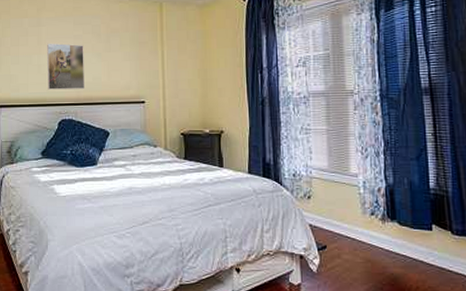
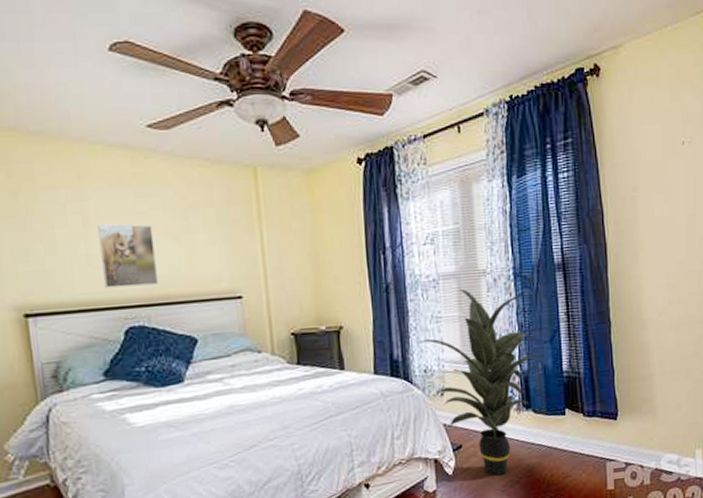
indoor plant: none [289,105,404,279] -> present [418,288,538,476]

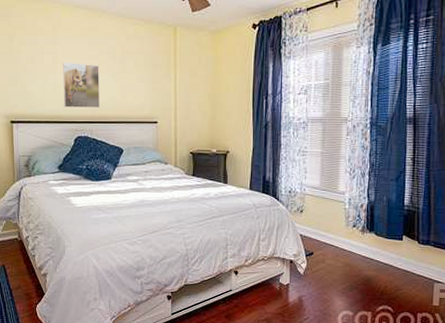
indoor plant: present [418,288,538,476] -> none [286,131,388,280]

